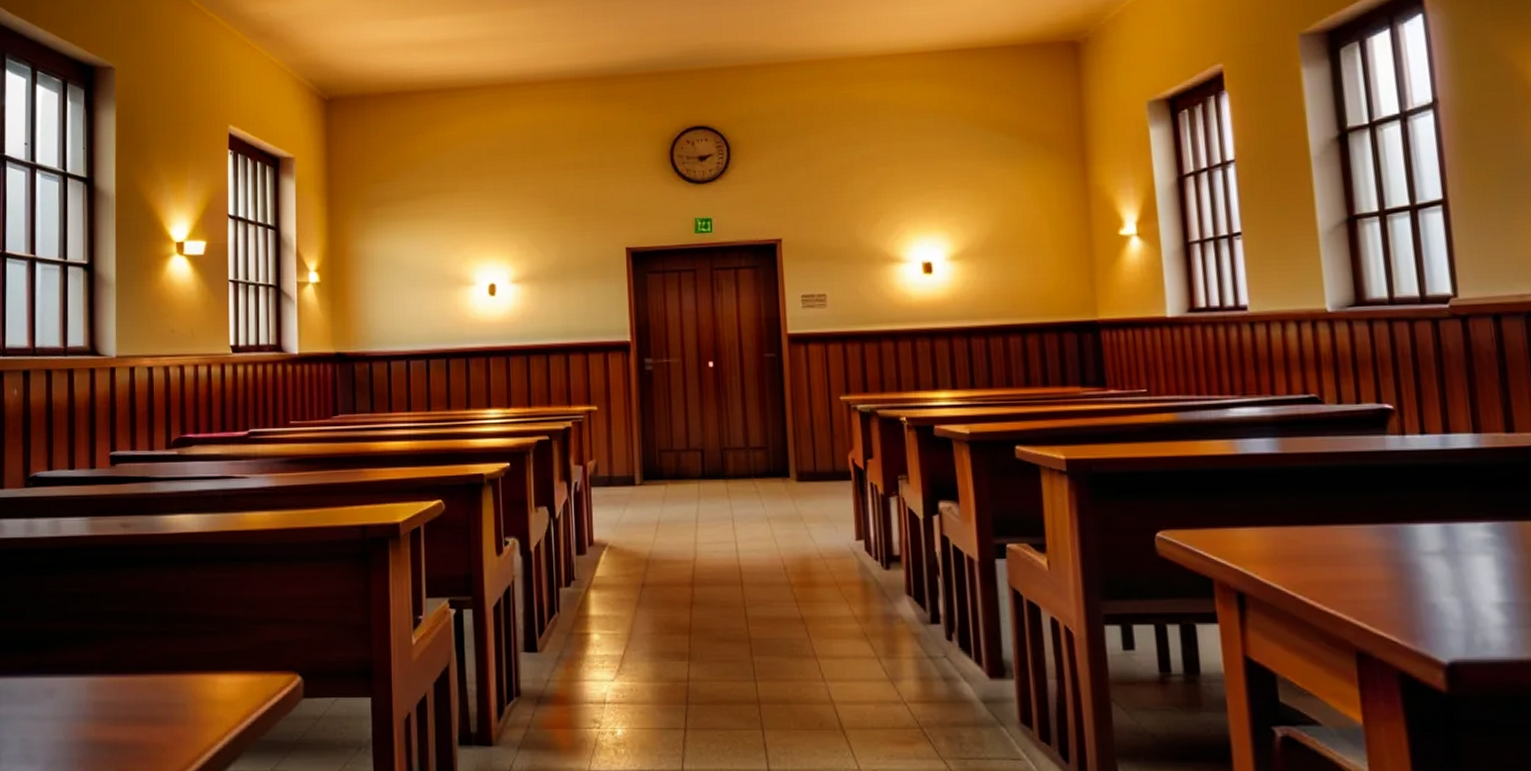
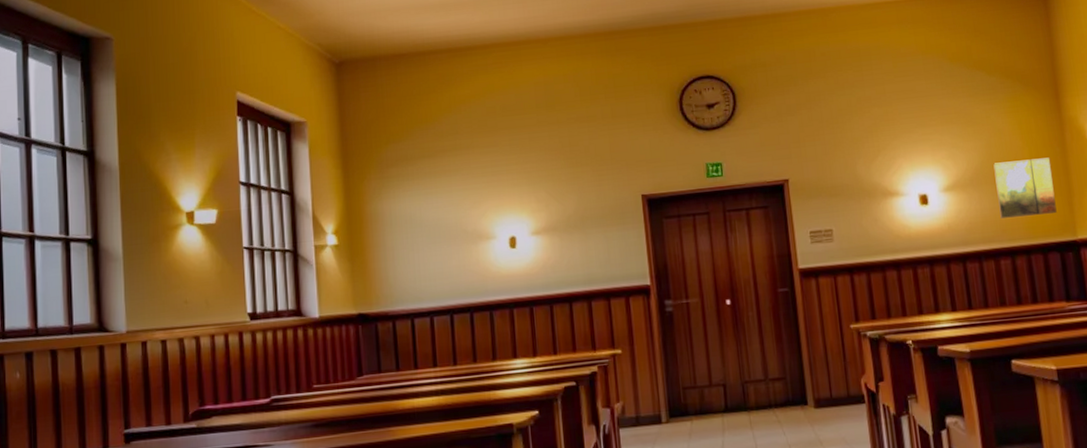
map: none [1007,229,1076,292] -> present [993,157,1057,218]

